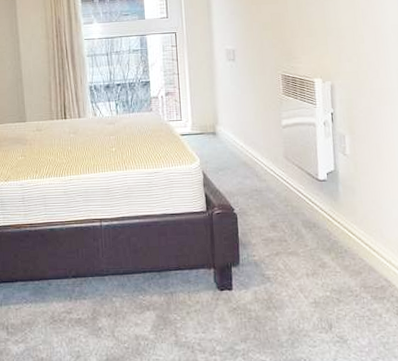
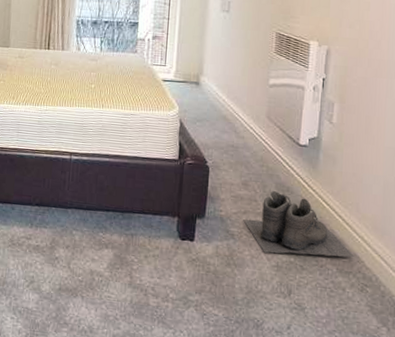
boots: none [276,229,387,291] -> present [243,191,356,258]

